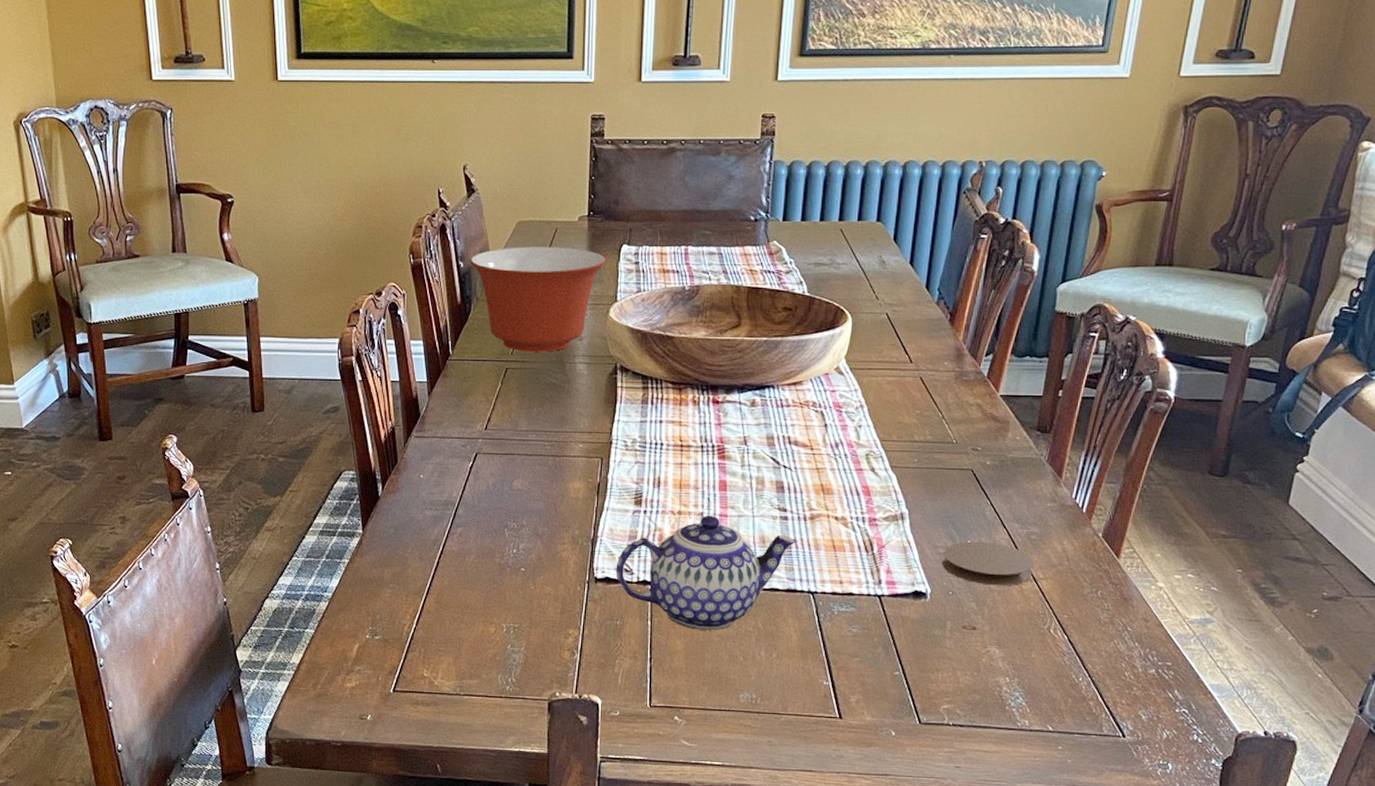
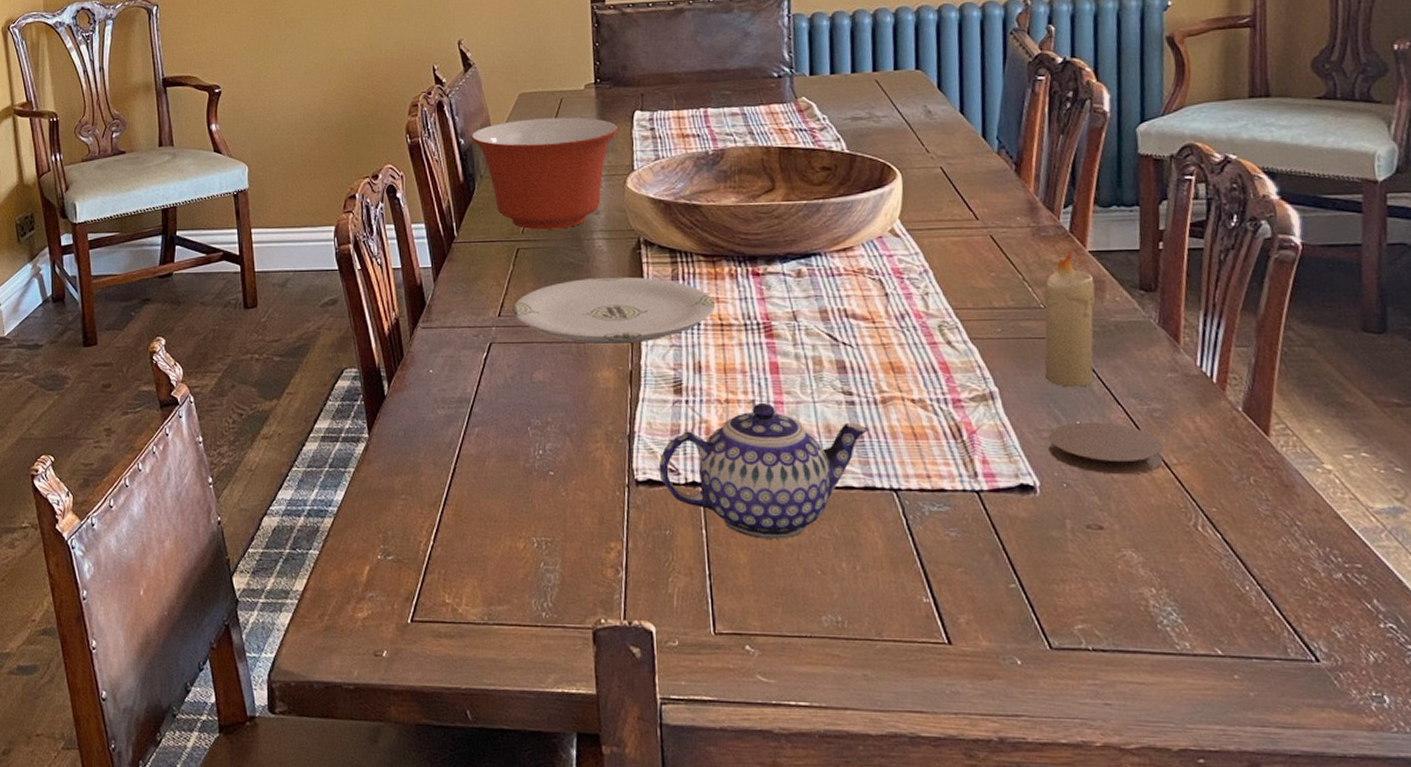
plate: none [498,398,679,459] -> present [512,276,716,345]
candle: none [948,396,1001,512] -> present [1043,253,1096,388]

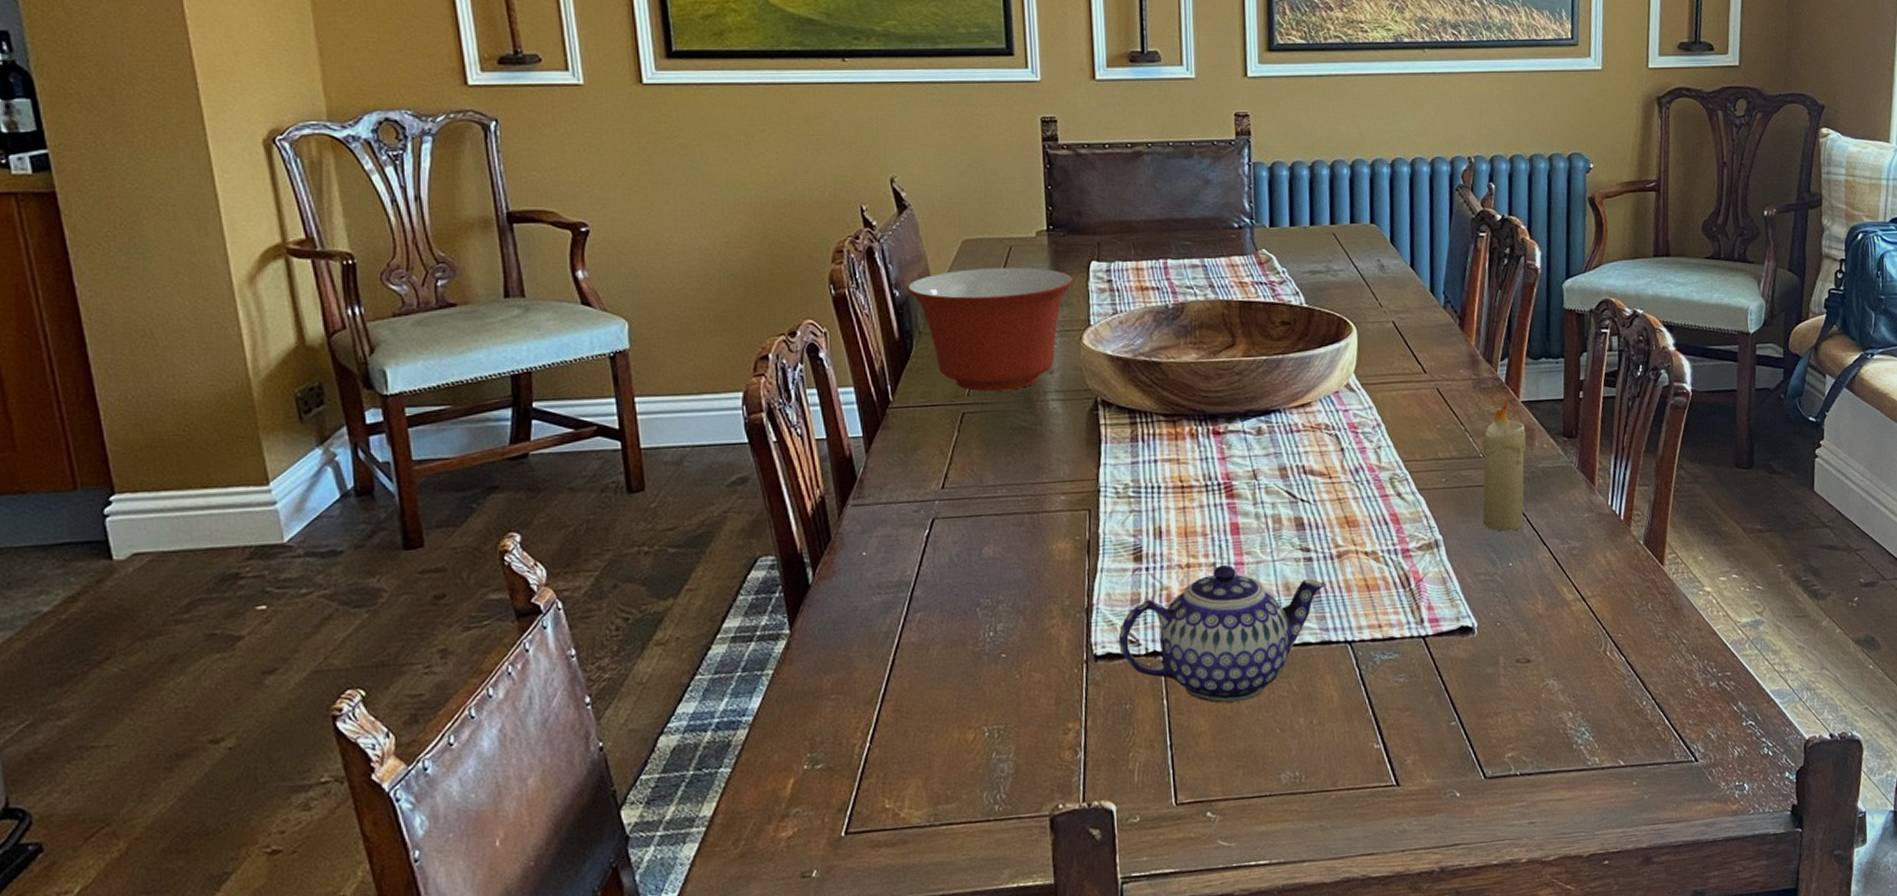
plate: present [512,276,716,345] -> none [958,440,1177,514]
coaster: present [1048,422,1164,475] -> none [1485,562,1581,611]

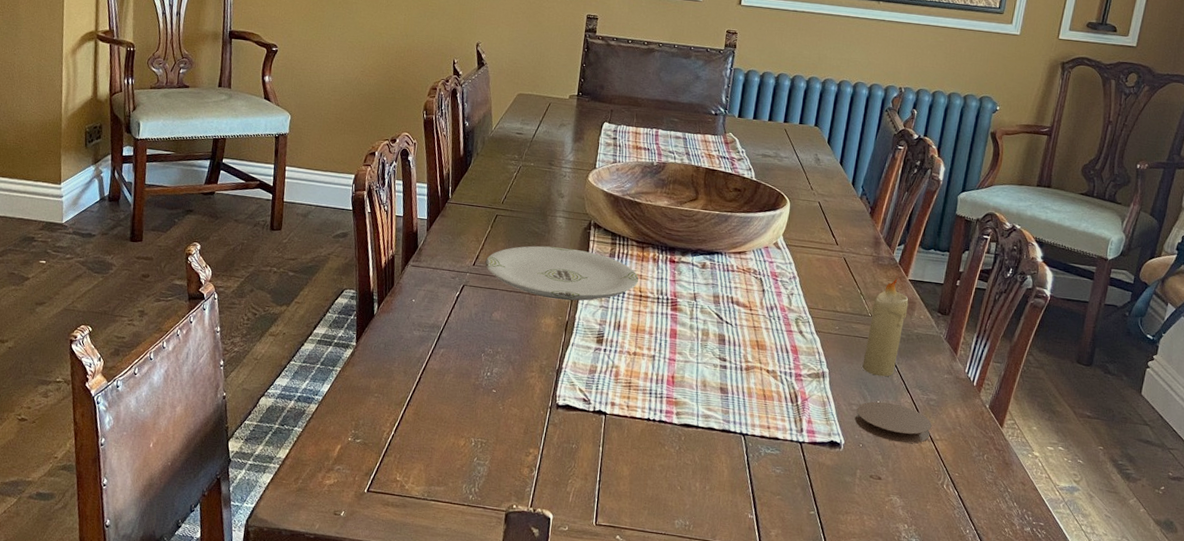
mixing bowl: present [907,267,1074,392] -> none [474,114,590,205]
plate: none [958,440,1177,514] -> present [485,245,639,301]
teapot: present [1118,564,1326,703] -> none [575,358,734,461]
coaster: none [1485,562,1581,611] -> present [855,401,932,444]

